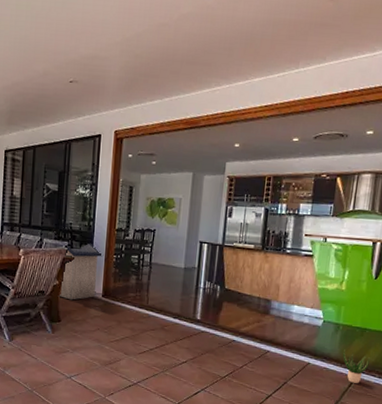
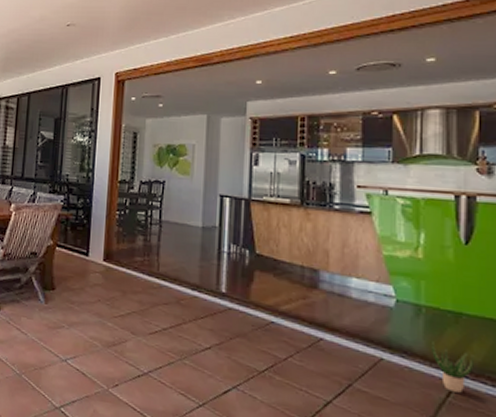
trash can: present [58,243,104,300] -> none [53,197,105,264]

